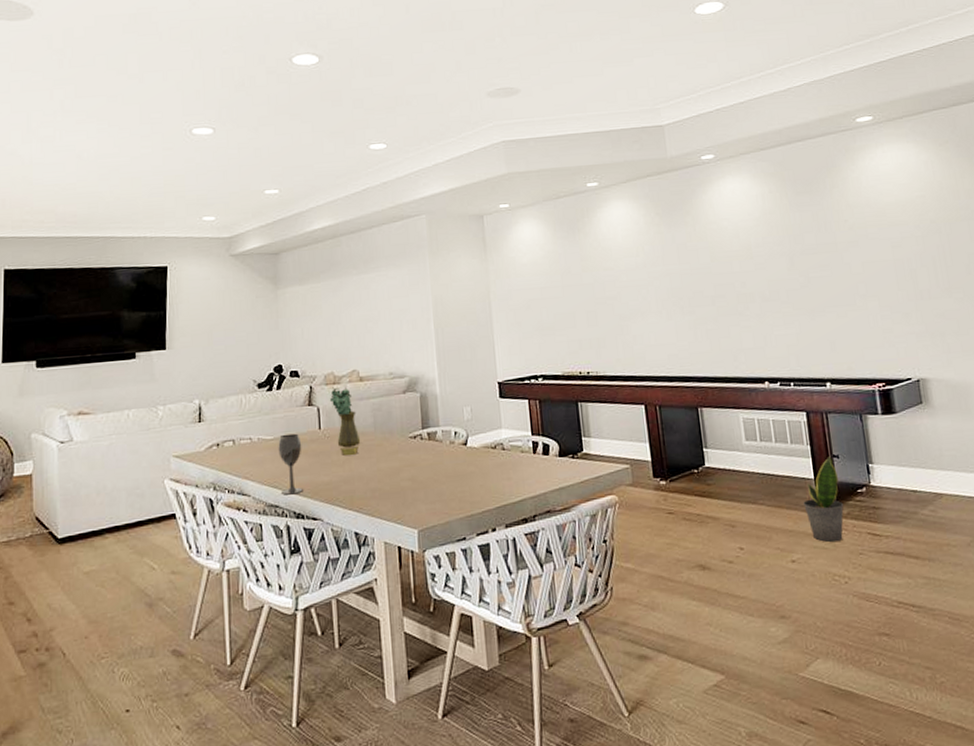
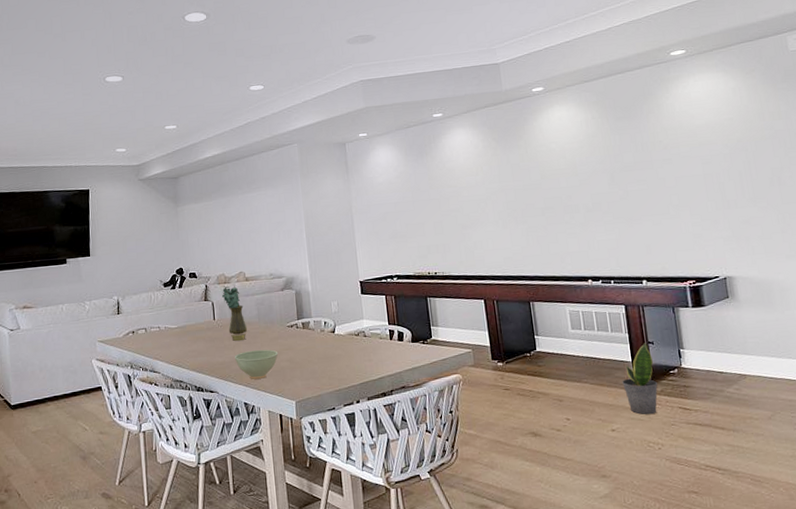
wine glass: present [278,433,303,495] -> none [181,323,202,373]
bowl: none [343,466,398,503] -> present [234,349,279,379]

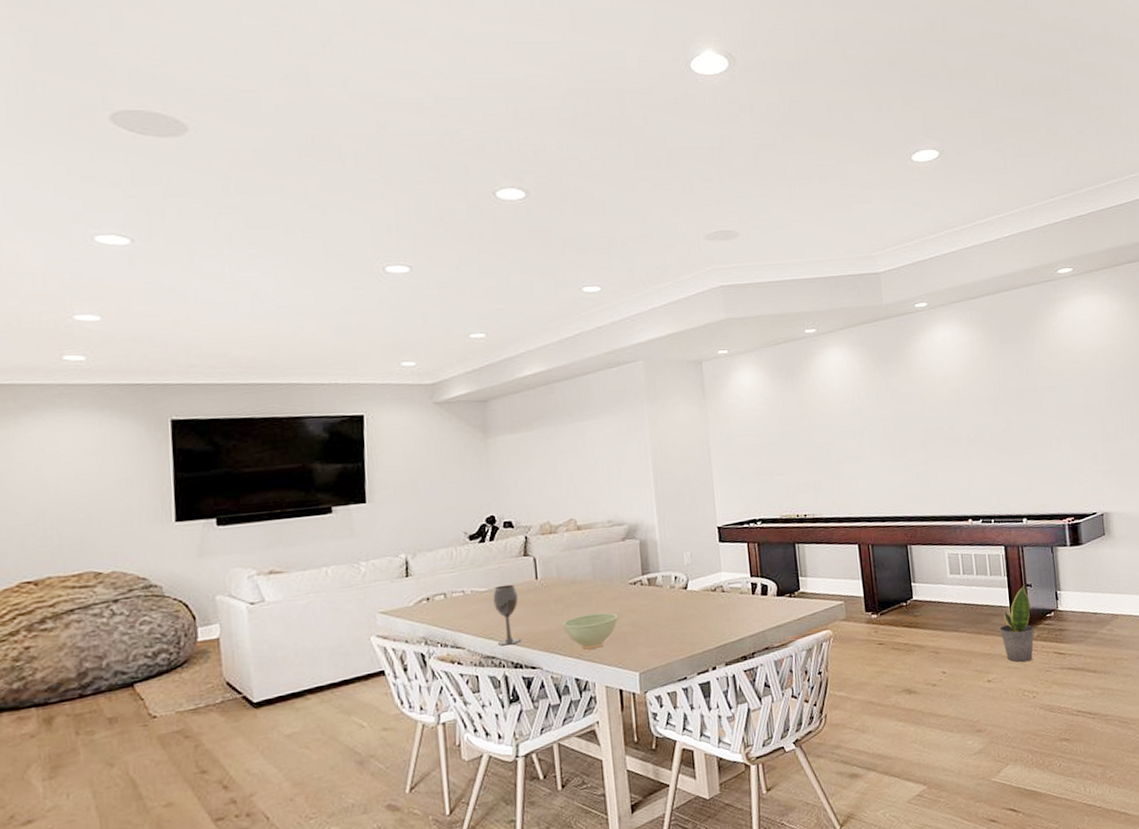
wine glass: none [181,323,202,373] -> present [493,584,521,646]
vase: present [221,285,248,341] -> none [546,535,580,604]

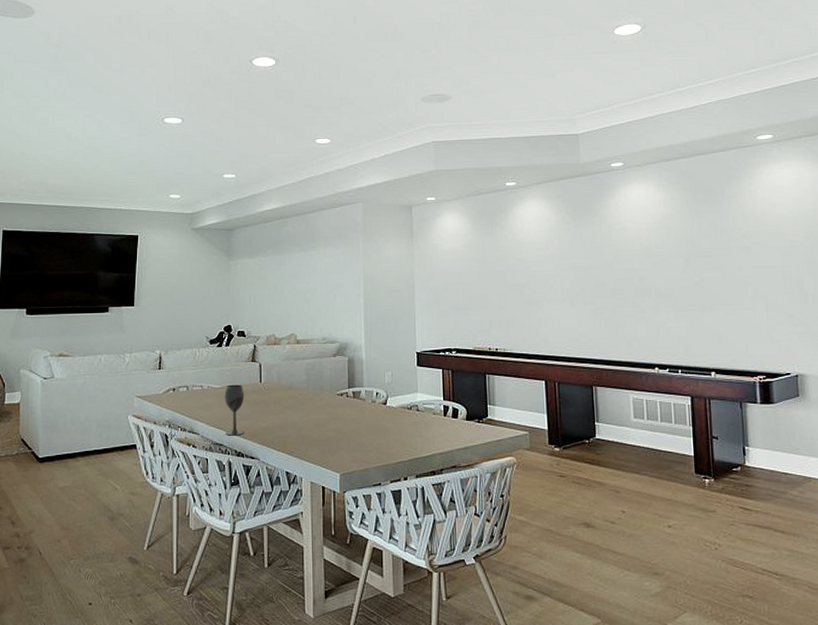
bowl: present [562,612,619,650] -> none [279,417,326,448]
potted plant: present [999,585,1035,662] -> none [682,437,720,512]

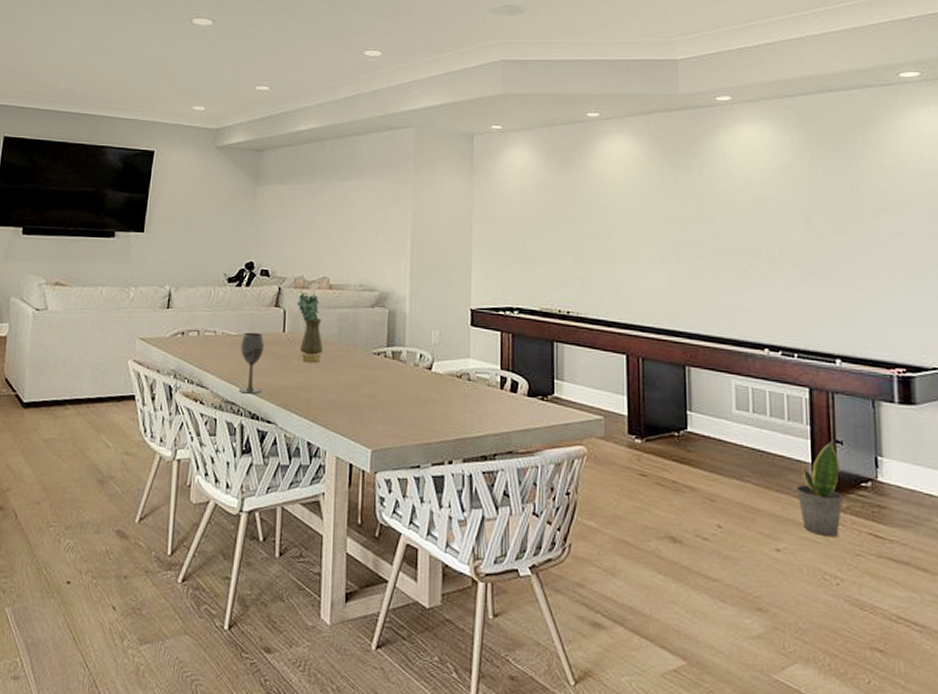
vase: none [270,346,295,406] -> present [296,290,324,363]
potted plant: none [682,437,720,512] -> present [796,441,844,536]

